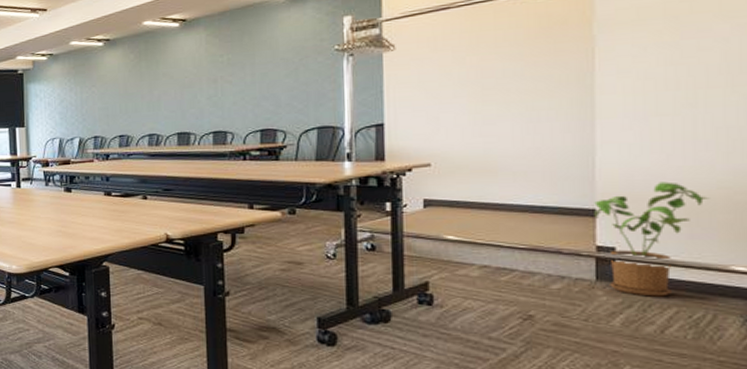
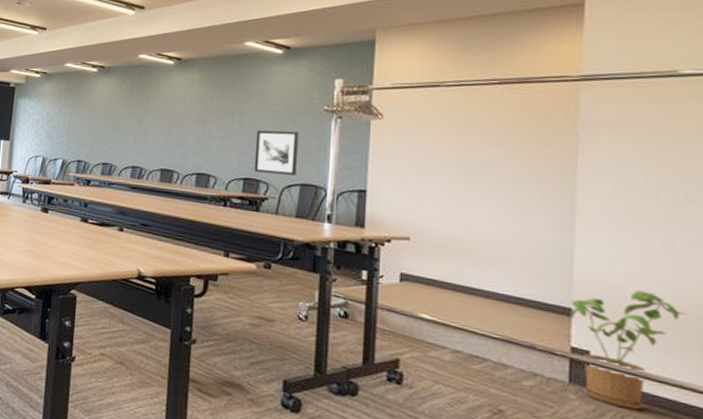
wall art: none [268,76,313,122] -> present [254,130,299,176]

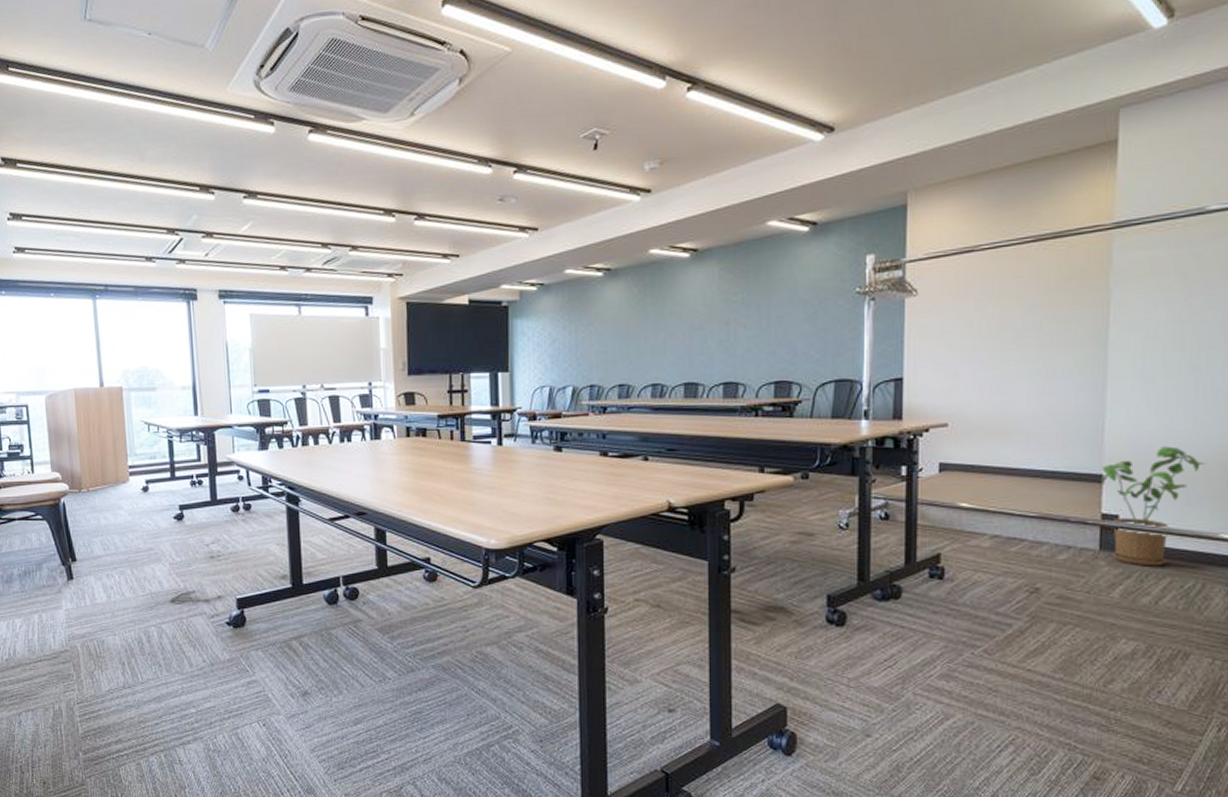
wall art: present [254,130,299,176] -> none [785,321,831,373]

